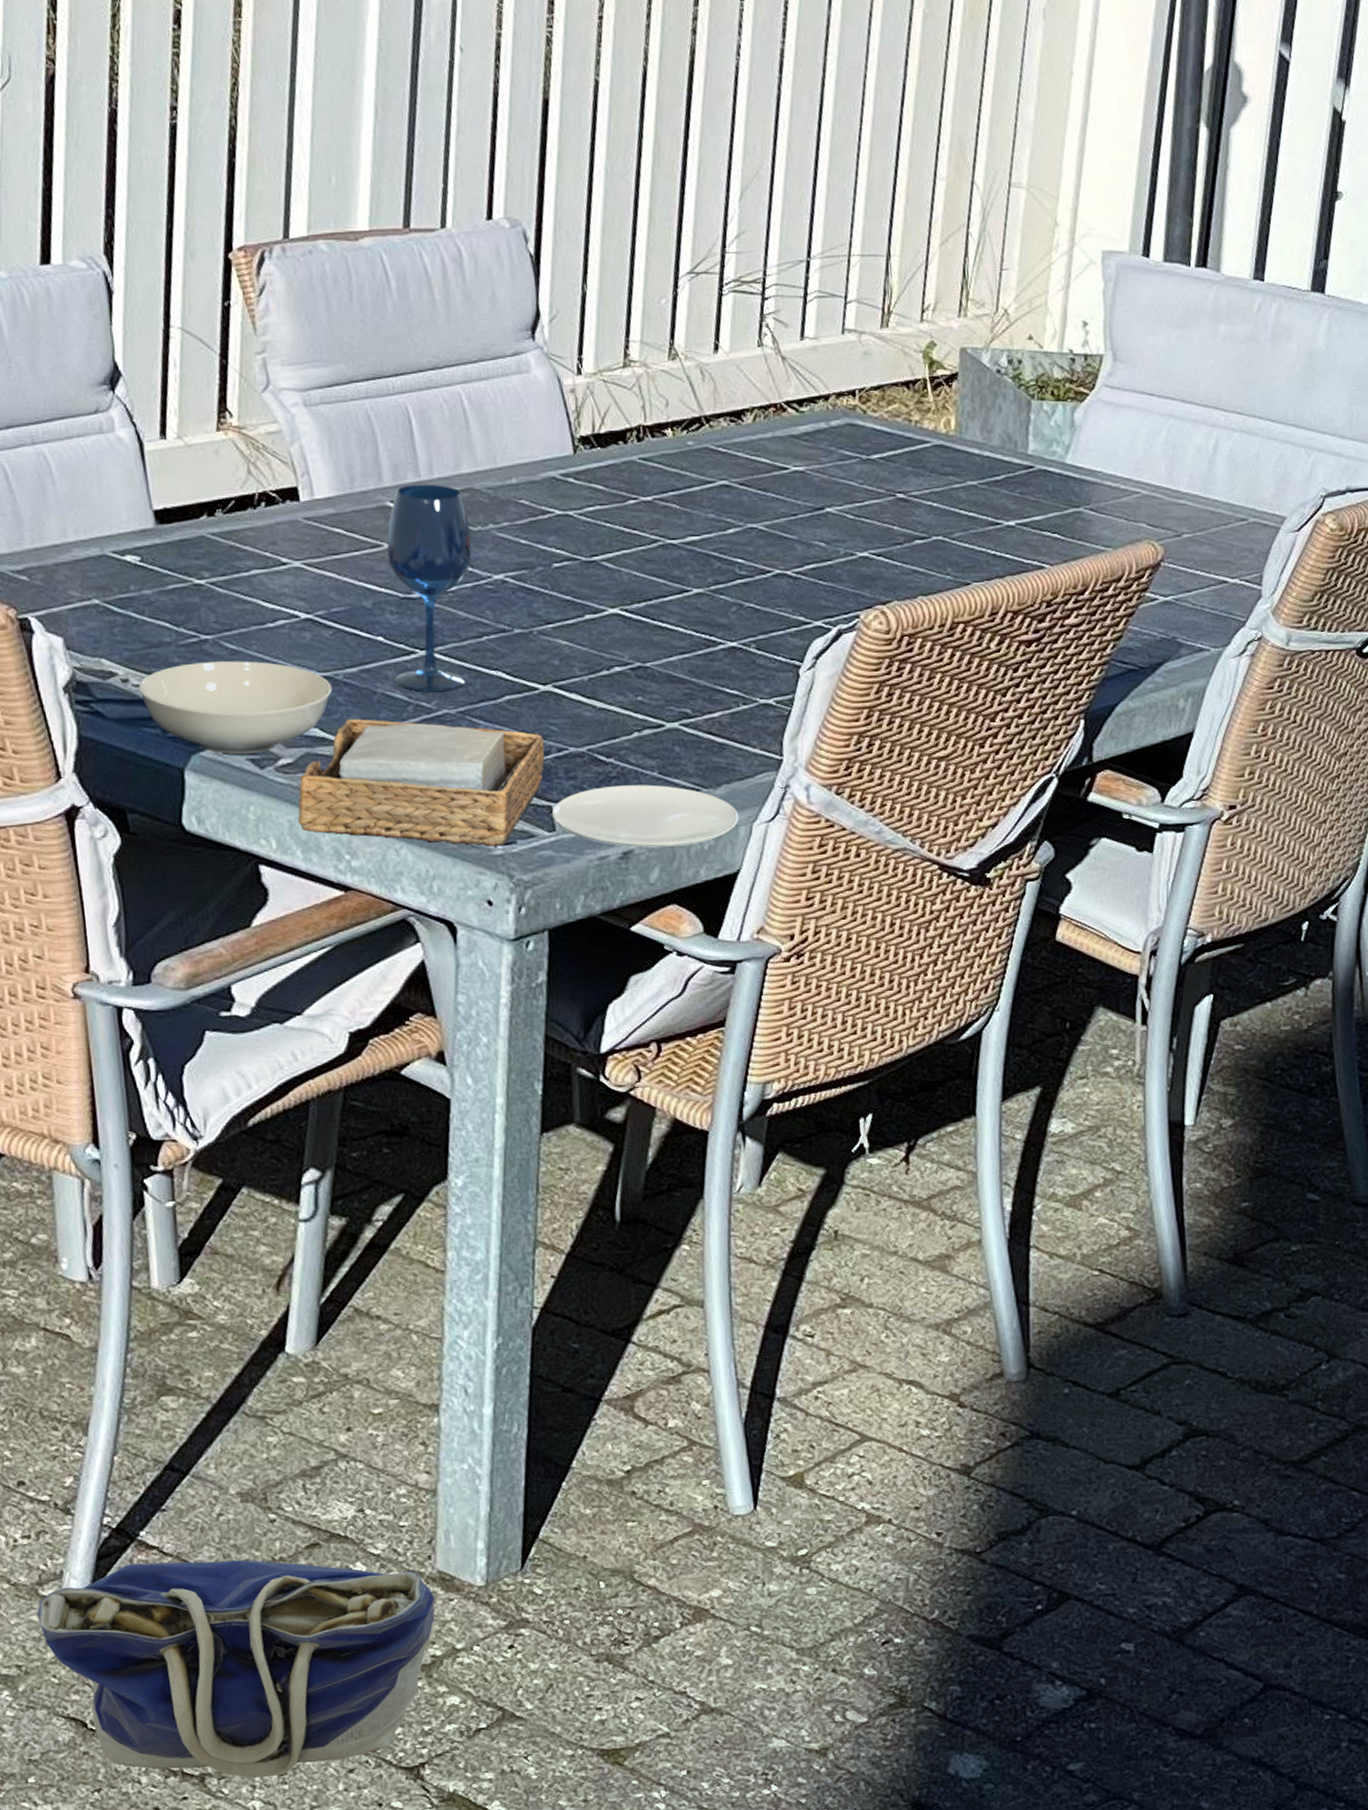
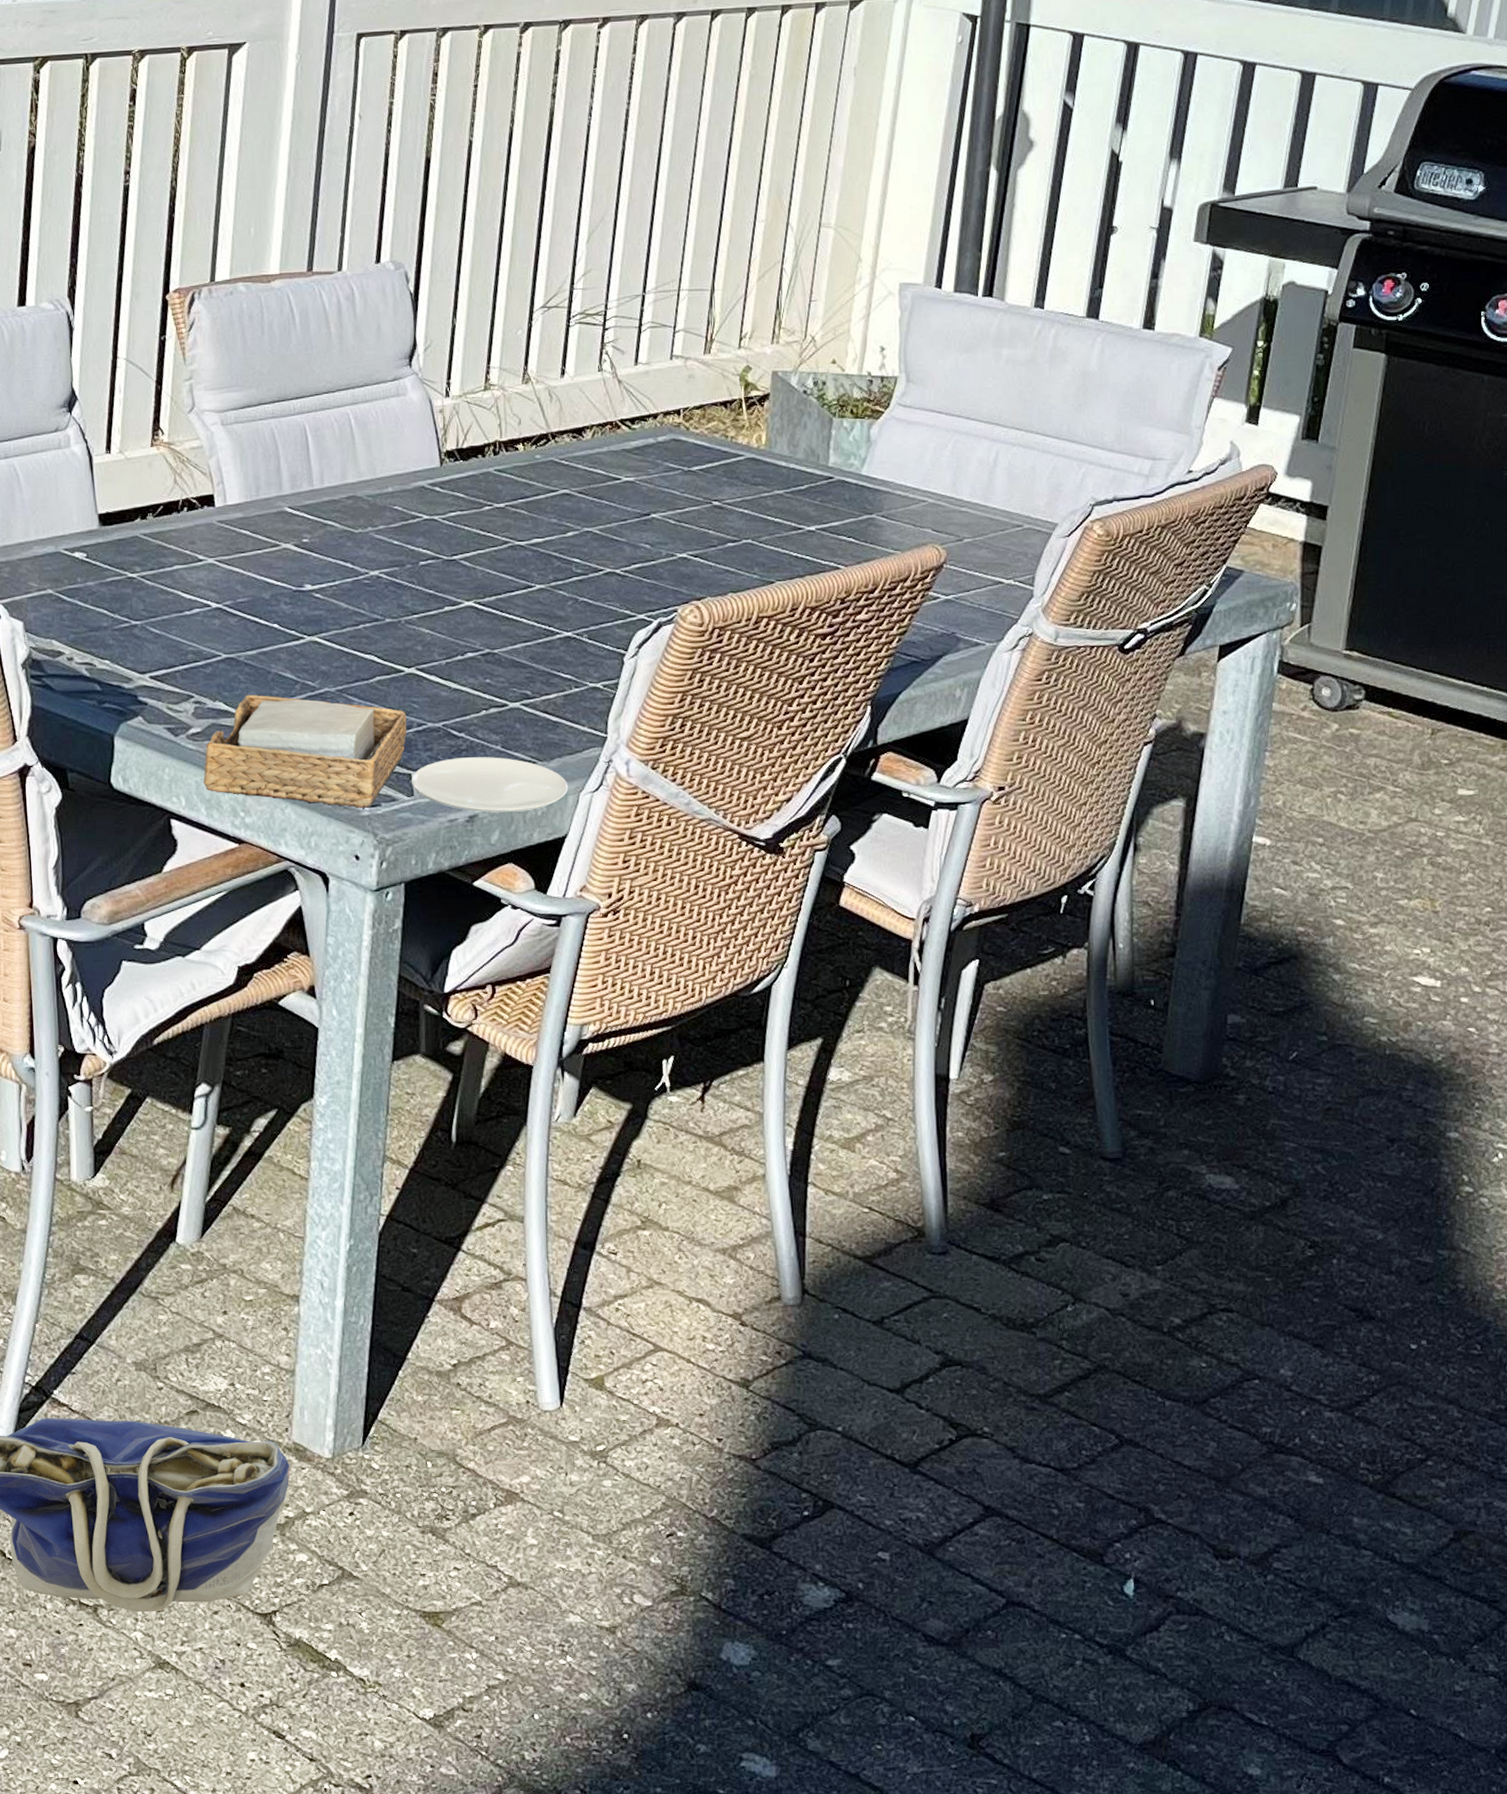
bowl: present [138,660,332,755] -> none [81,643,235,724]
wineglass: present [386,484,472,693] -> none [284,492,353,673]

